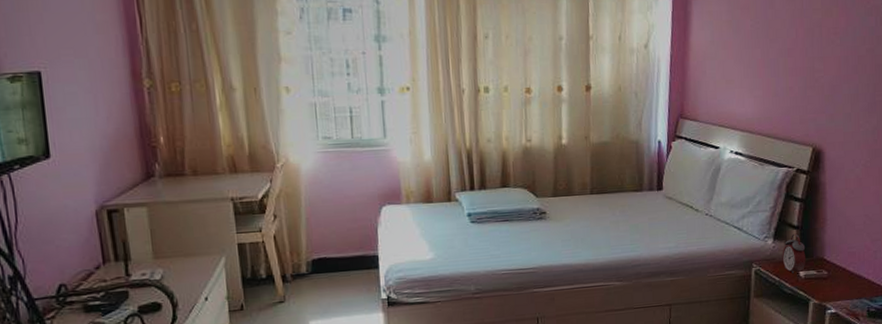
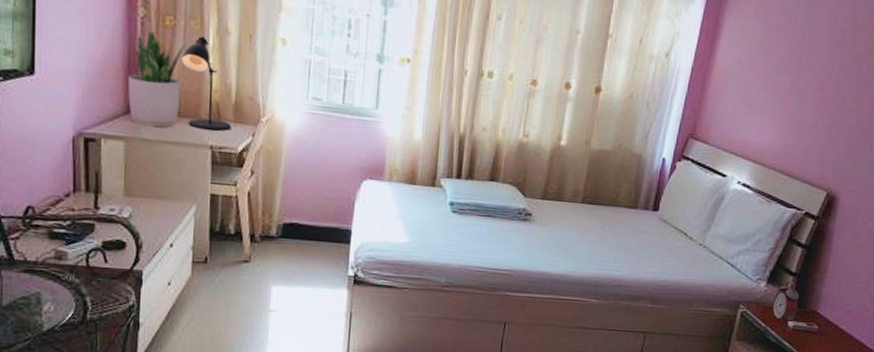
planter: none [143,98,197,190] -> present [128,30,186,128]
desk lamp: none [192,96,249,184] -> present [182,36,232,131]

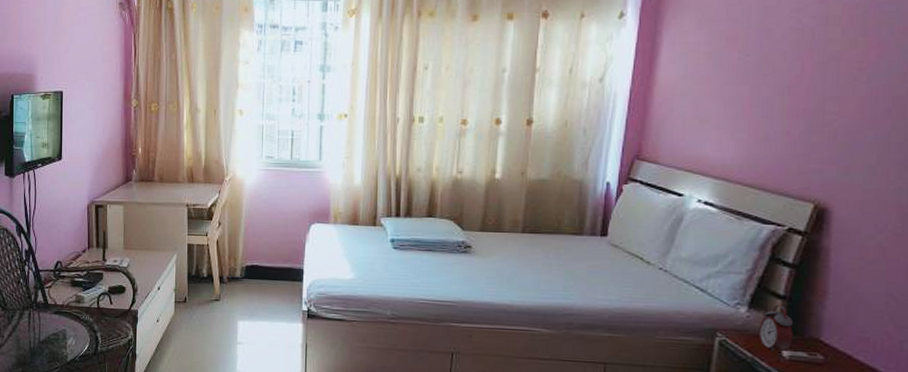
planter: present [128,30,186,128] -> none [126,116,166,192]
desk lamp: present [182,36,232,131] -> none [164,116,202,191]

